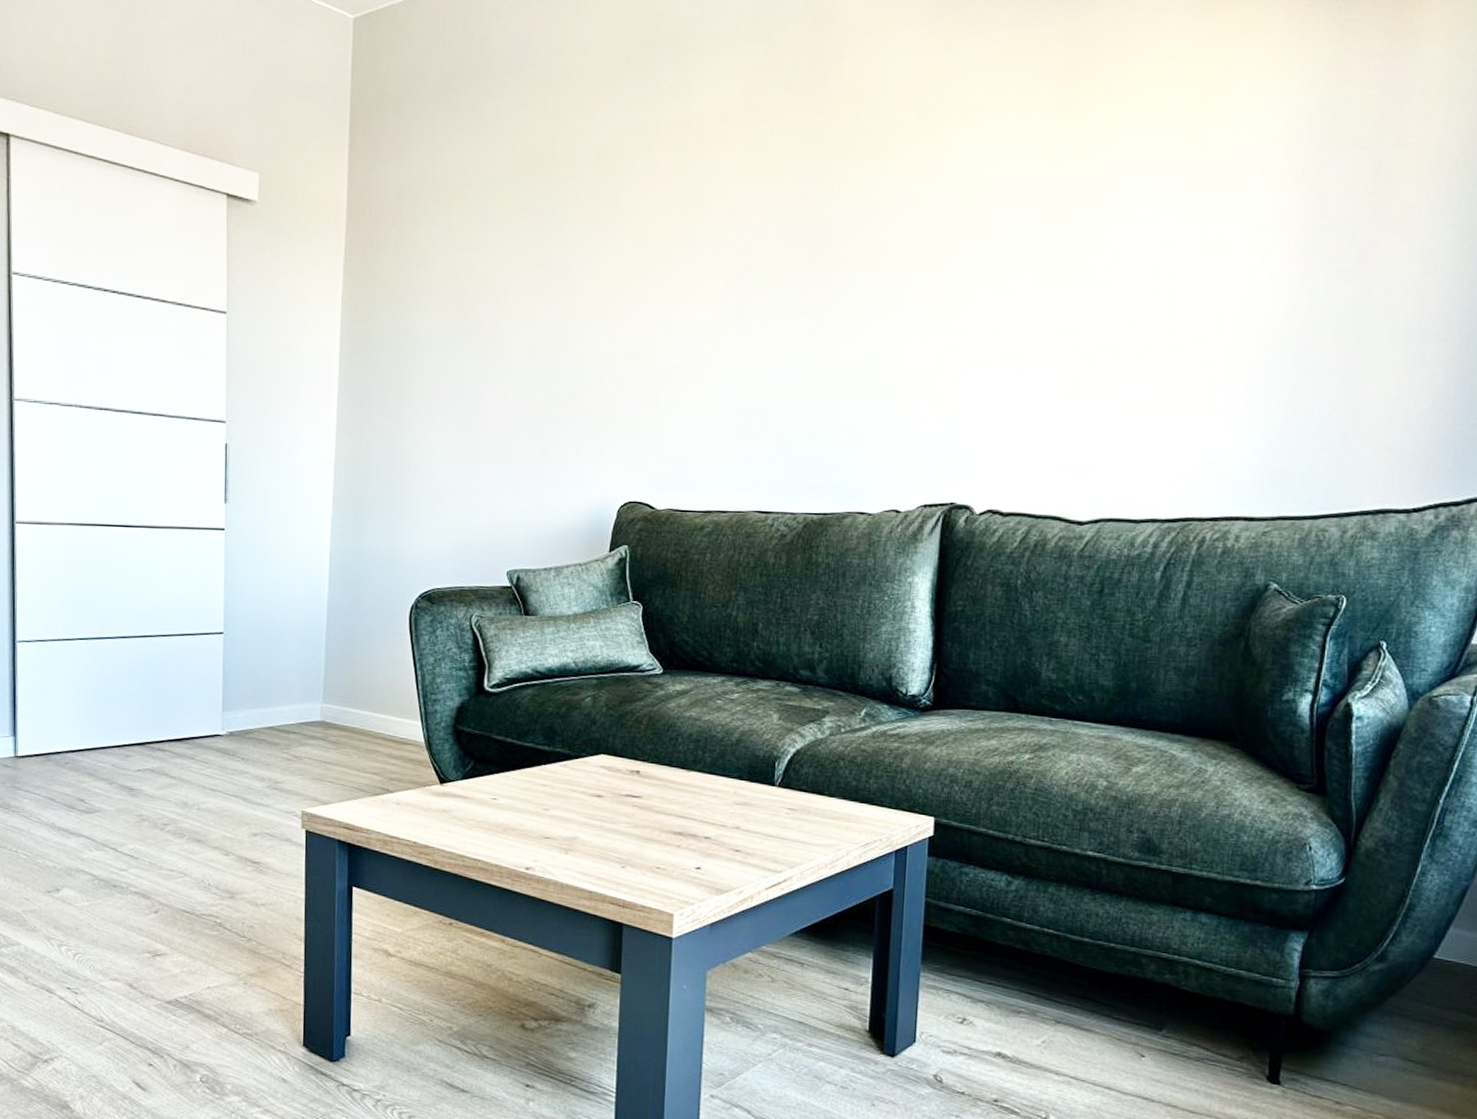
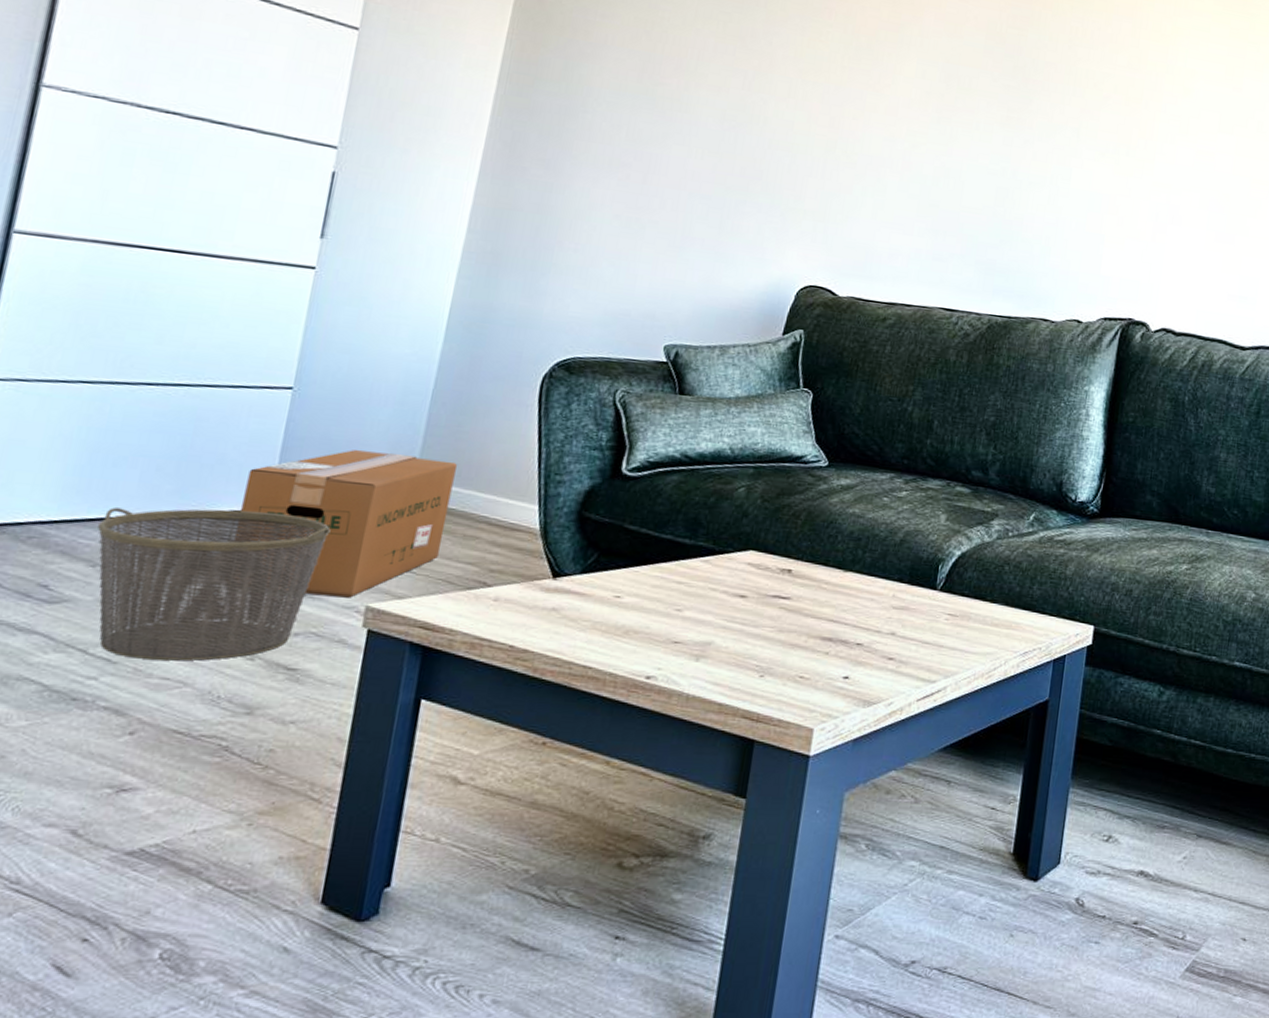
basket: none [108,735,267,857] -> present [96,507,331,661]
box: none [201,682,353,805] -> present [235,450,457,598]

